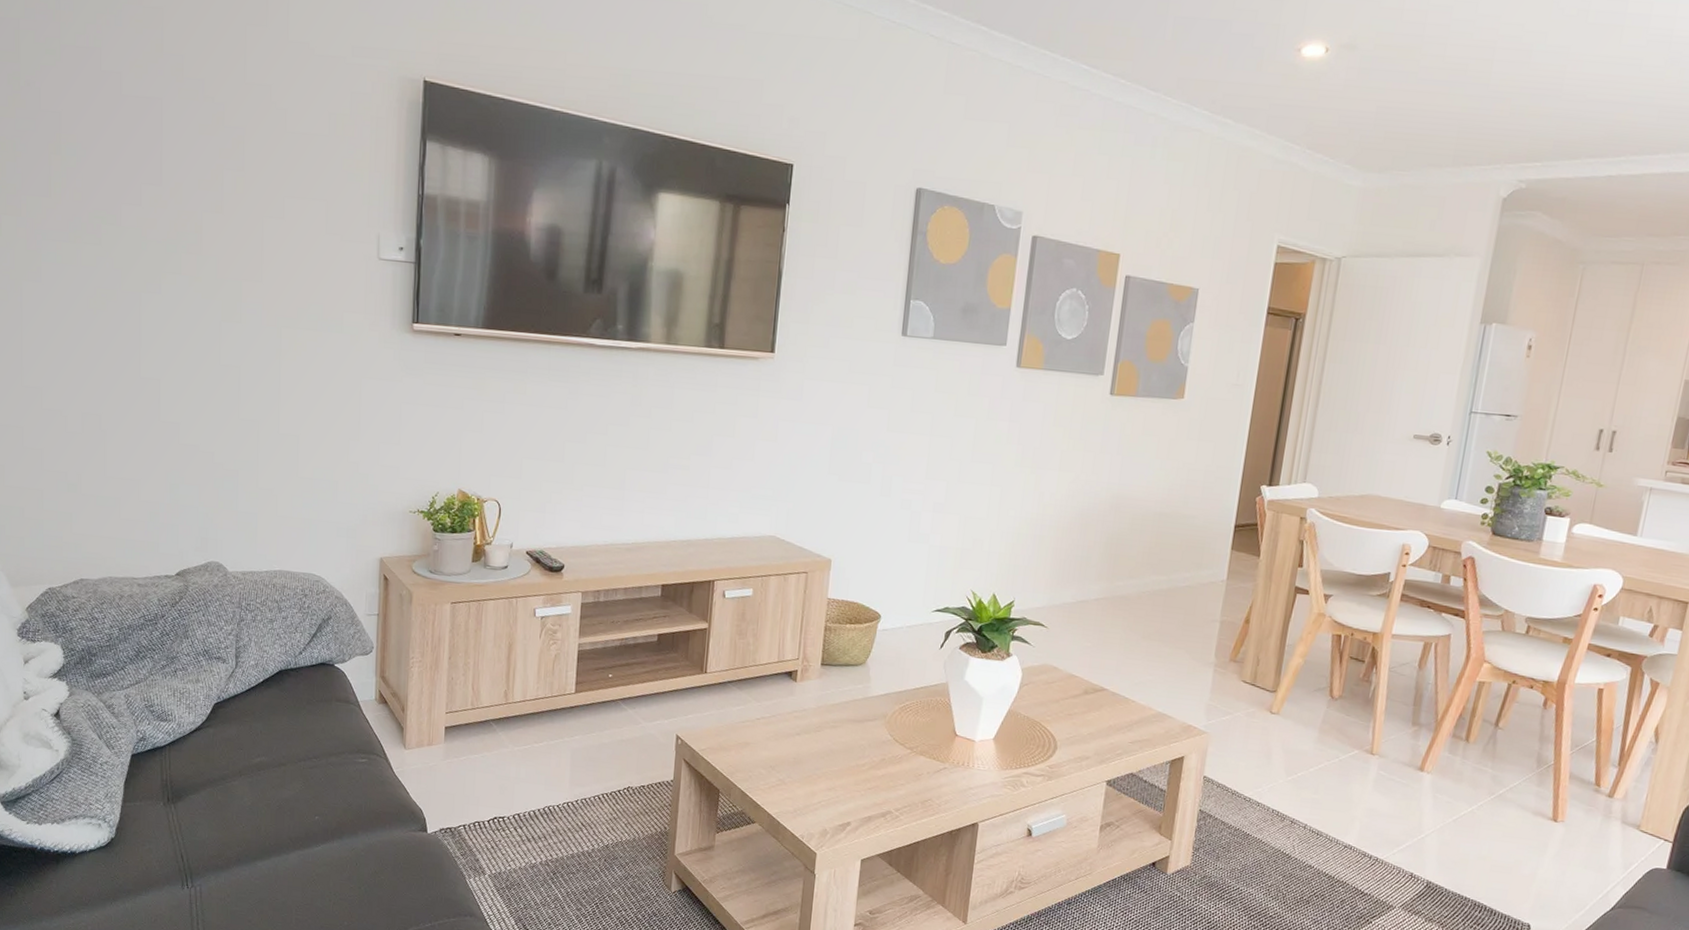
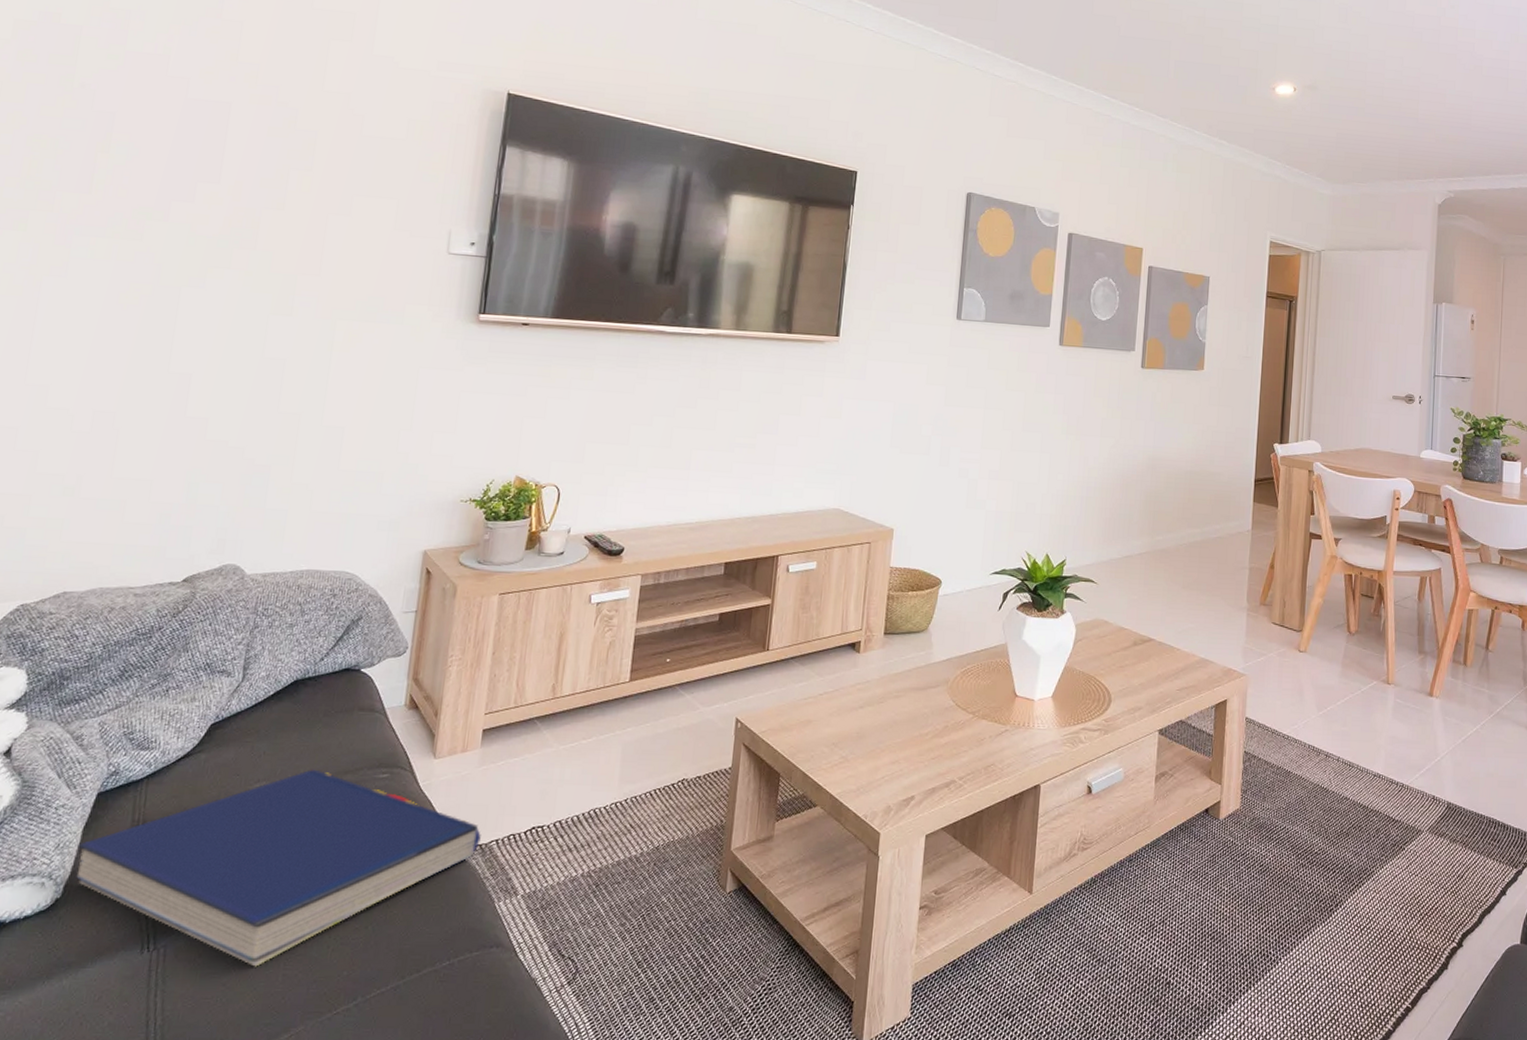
book: none [122,749,450,910] -> present [76,769,481,967]

